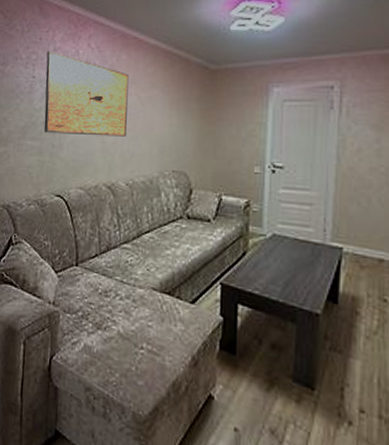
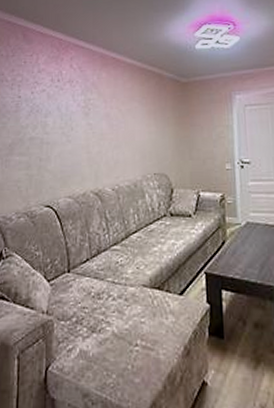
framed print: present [44,50,129,137] -> none [31,72,110,148]

